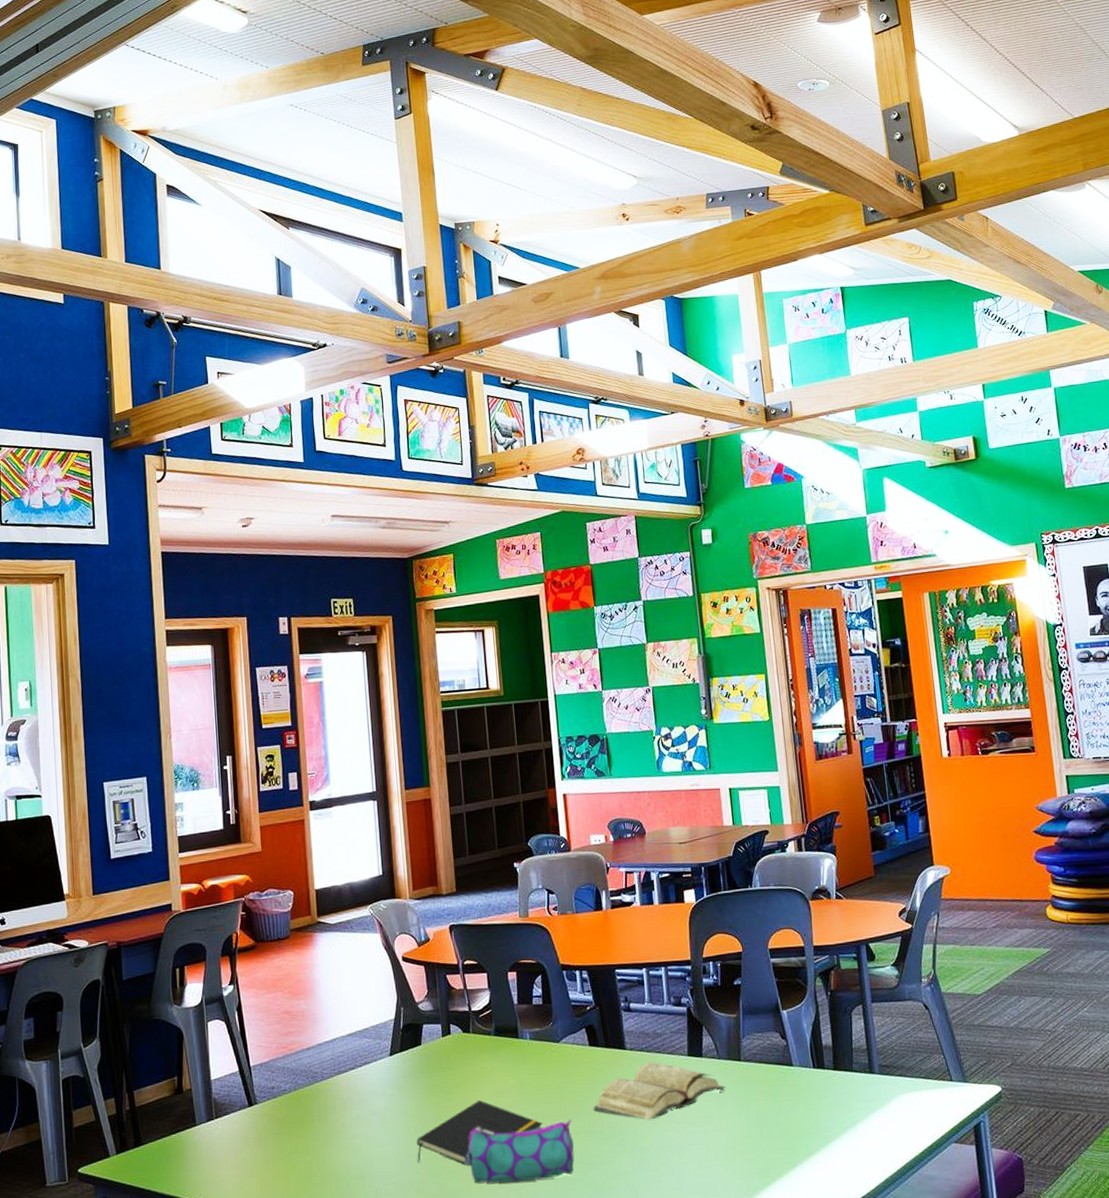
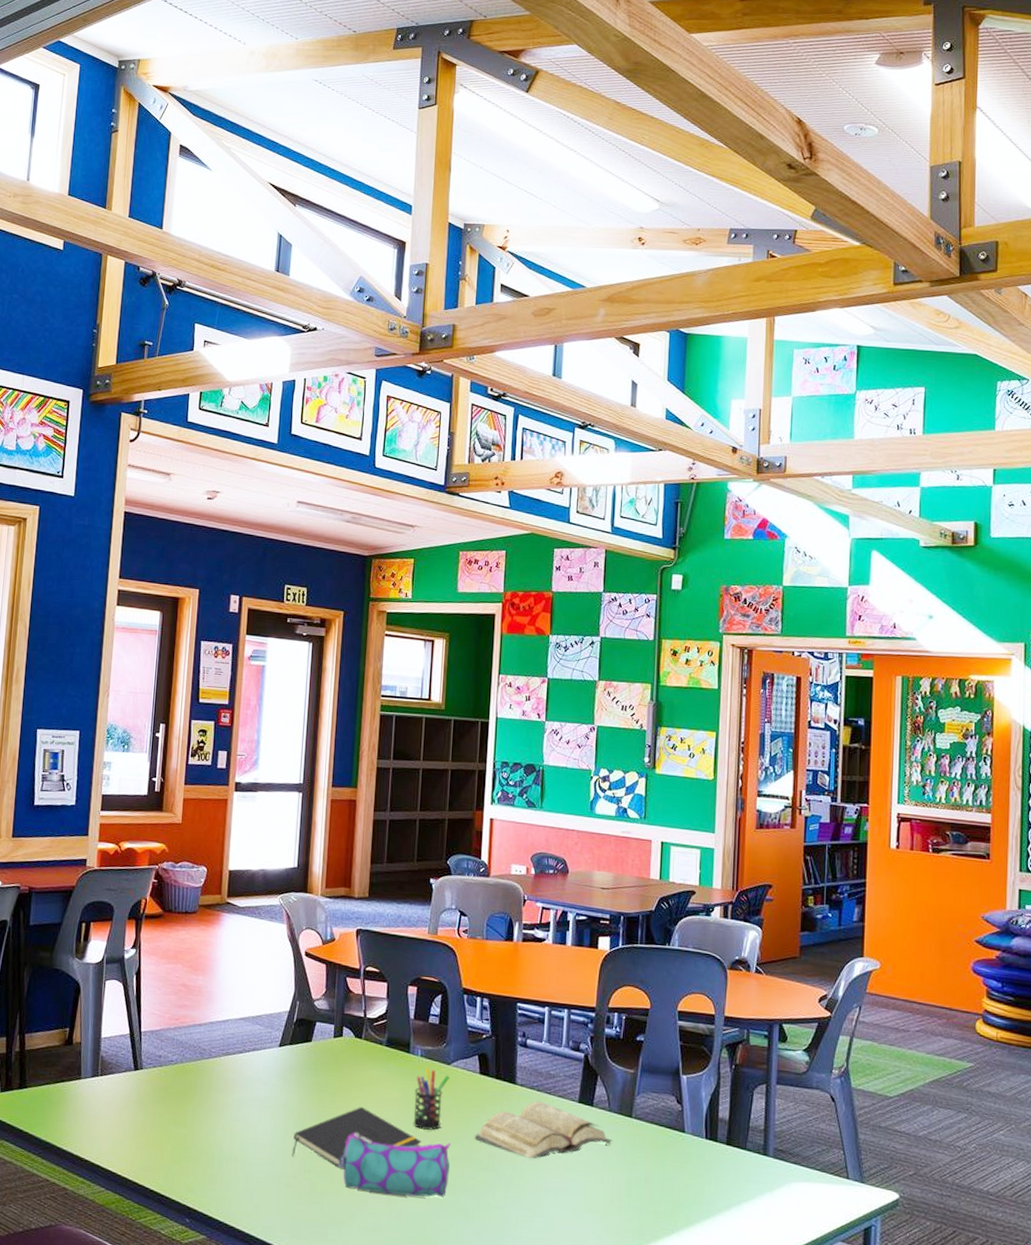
pen holder: none [528,1048,561,1111] -> present [413,1067,450,1130]

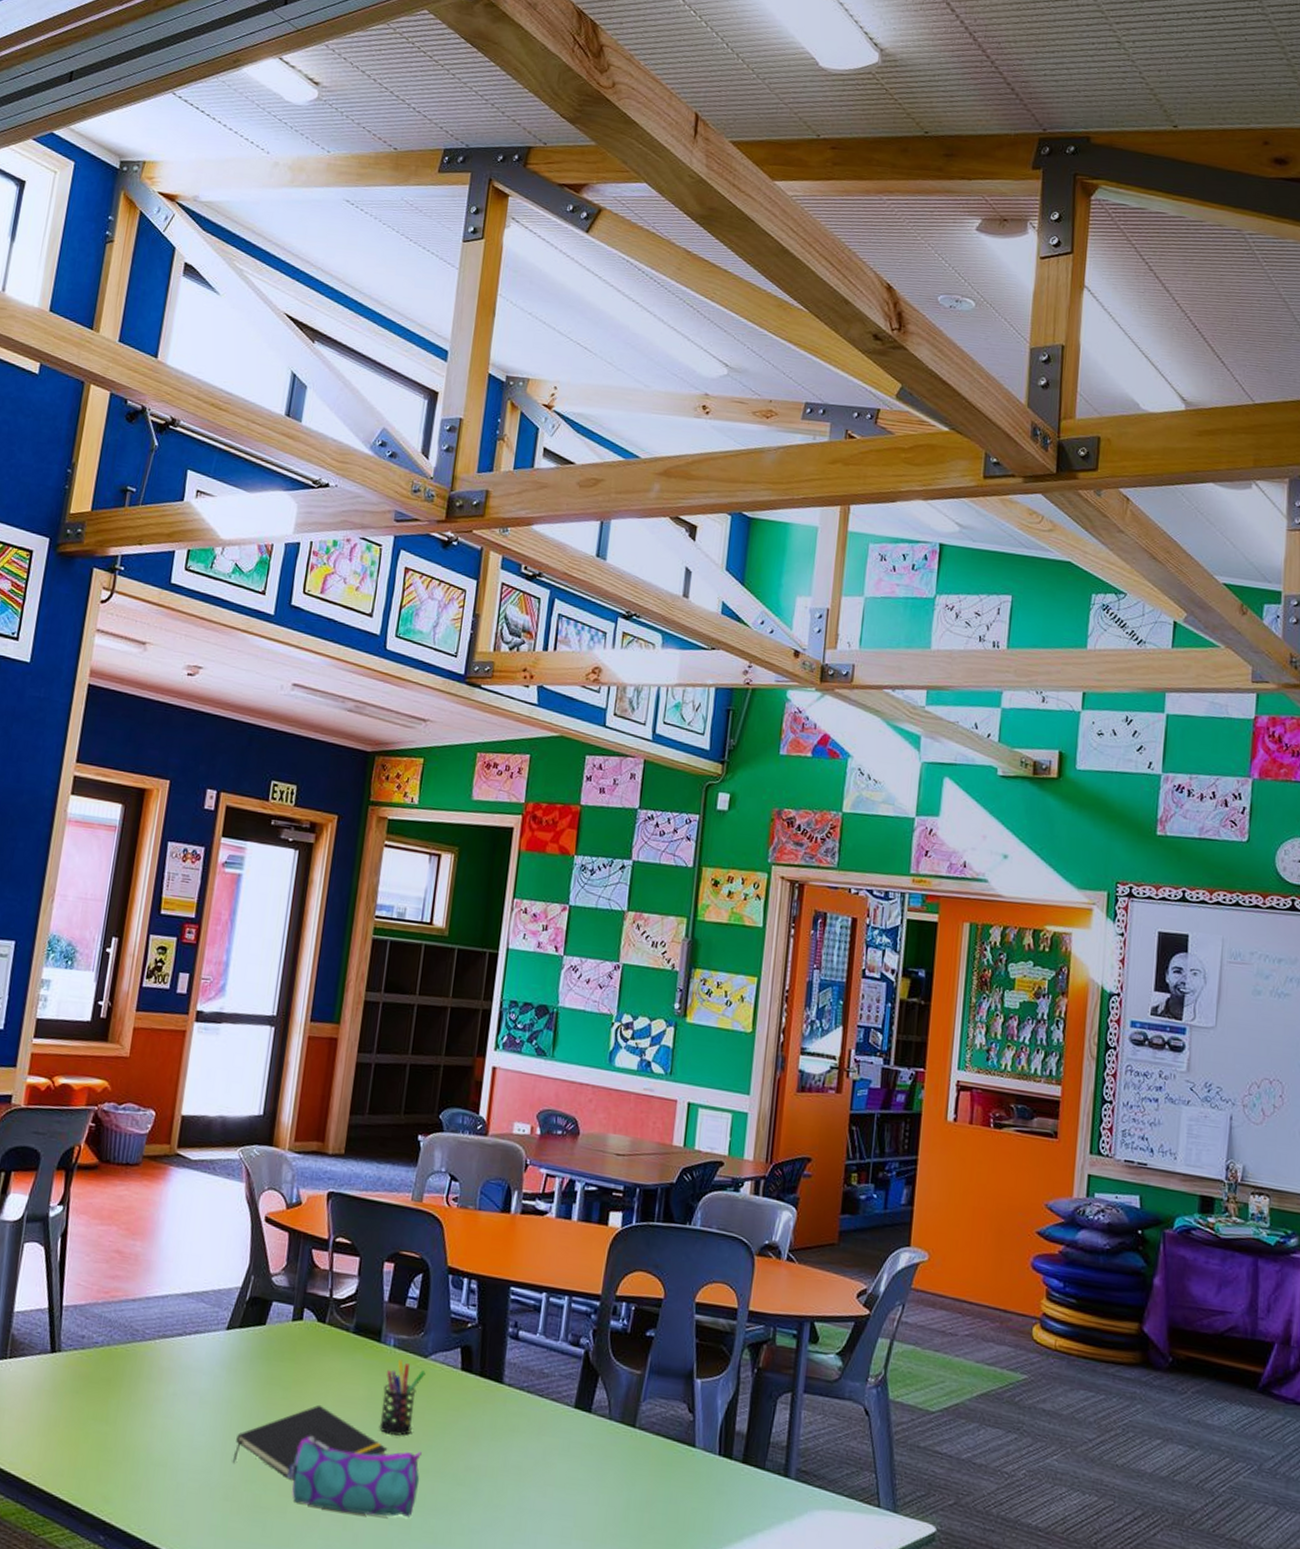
diary: present [474,1100,610,1159] -> none [450,1404,609,1473]

